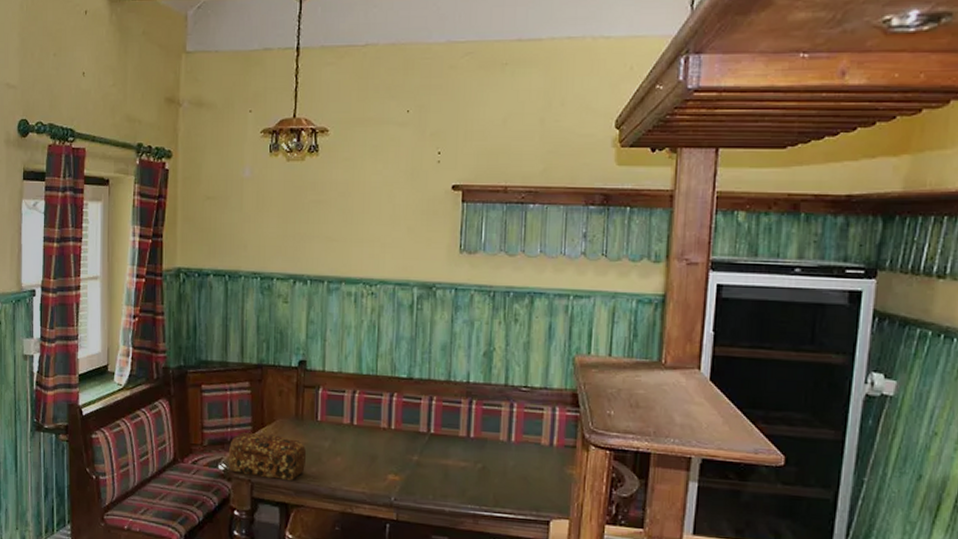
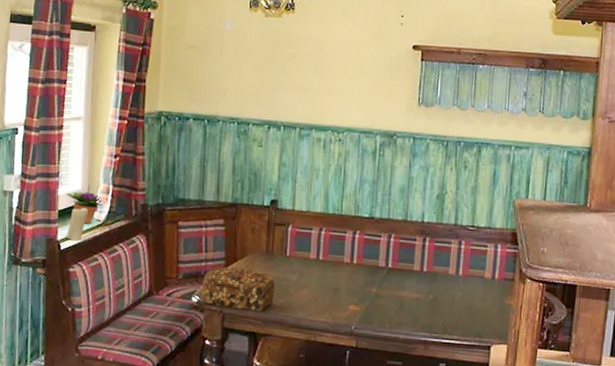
potted flower: none [85,354,125,389] -> present [66,191,105,224]
candle: none [87,370,109,406] -> present [66,206,89,241]

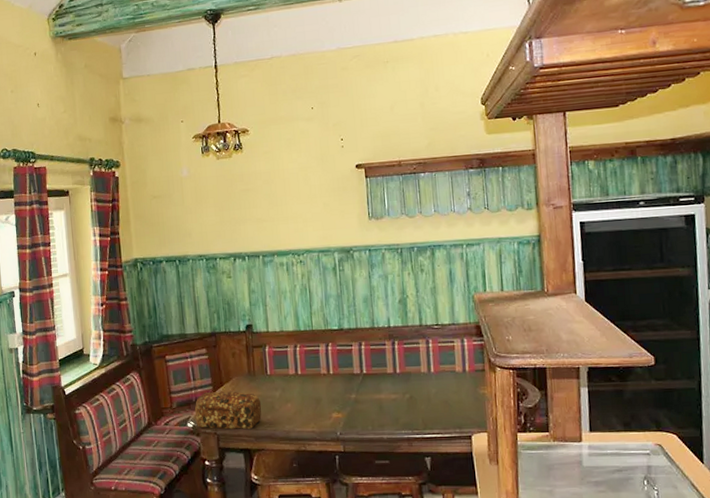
potted flower: present [66,191,105,224] -> none [63,340,98,369]
candle: present [66,206,89,241] -> none [68,354,85,385]

